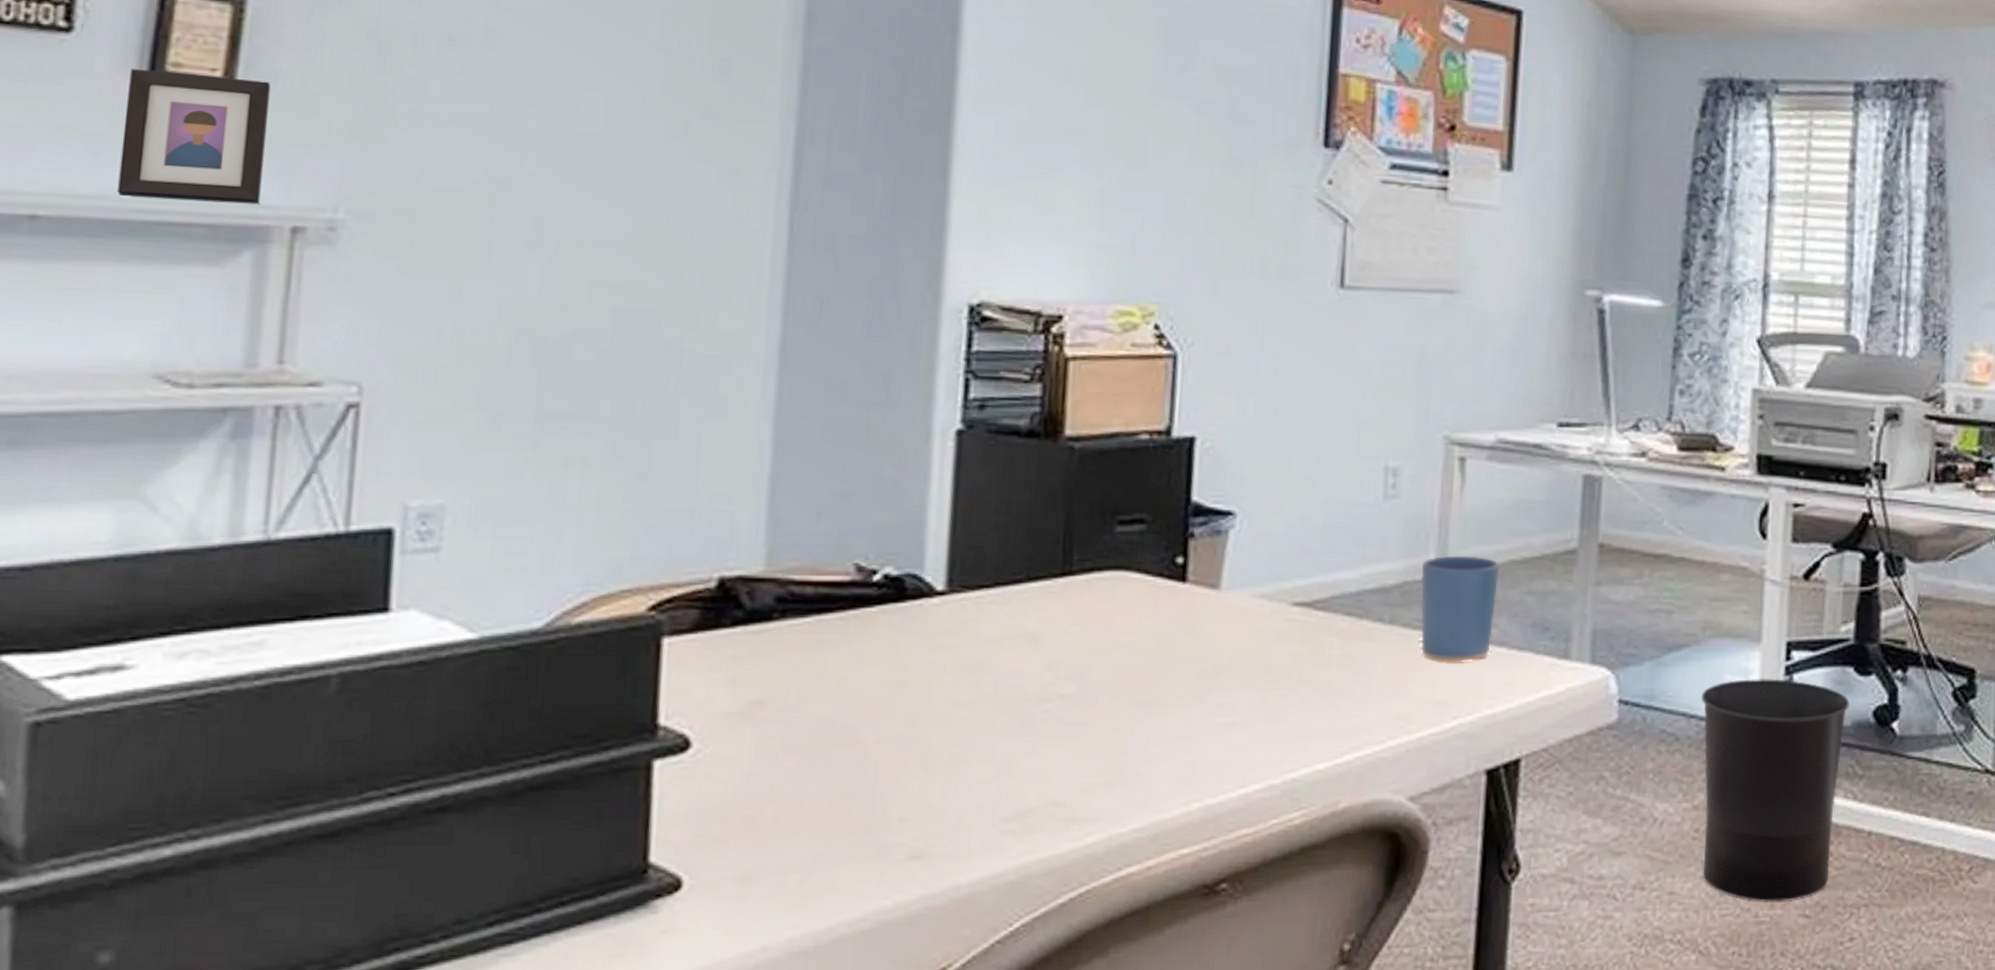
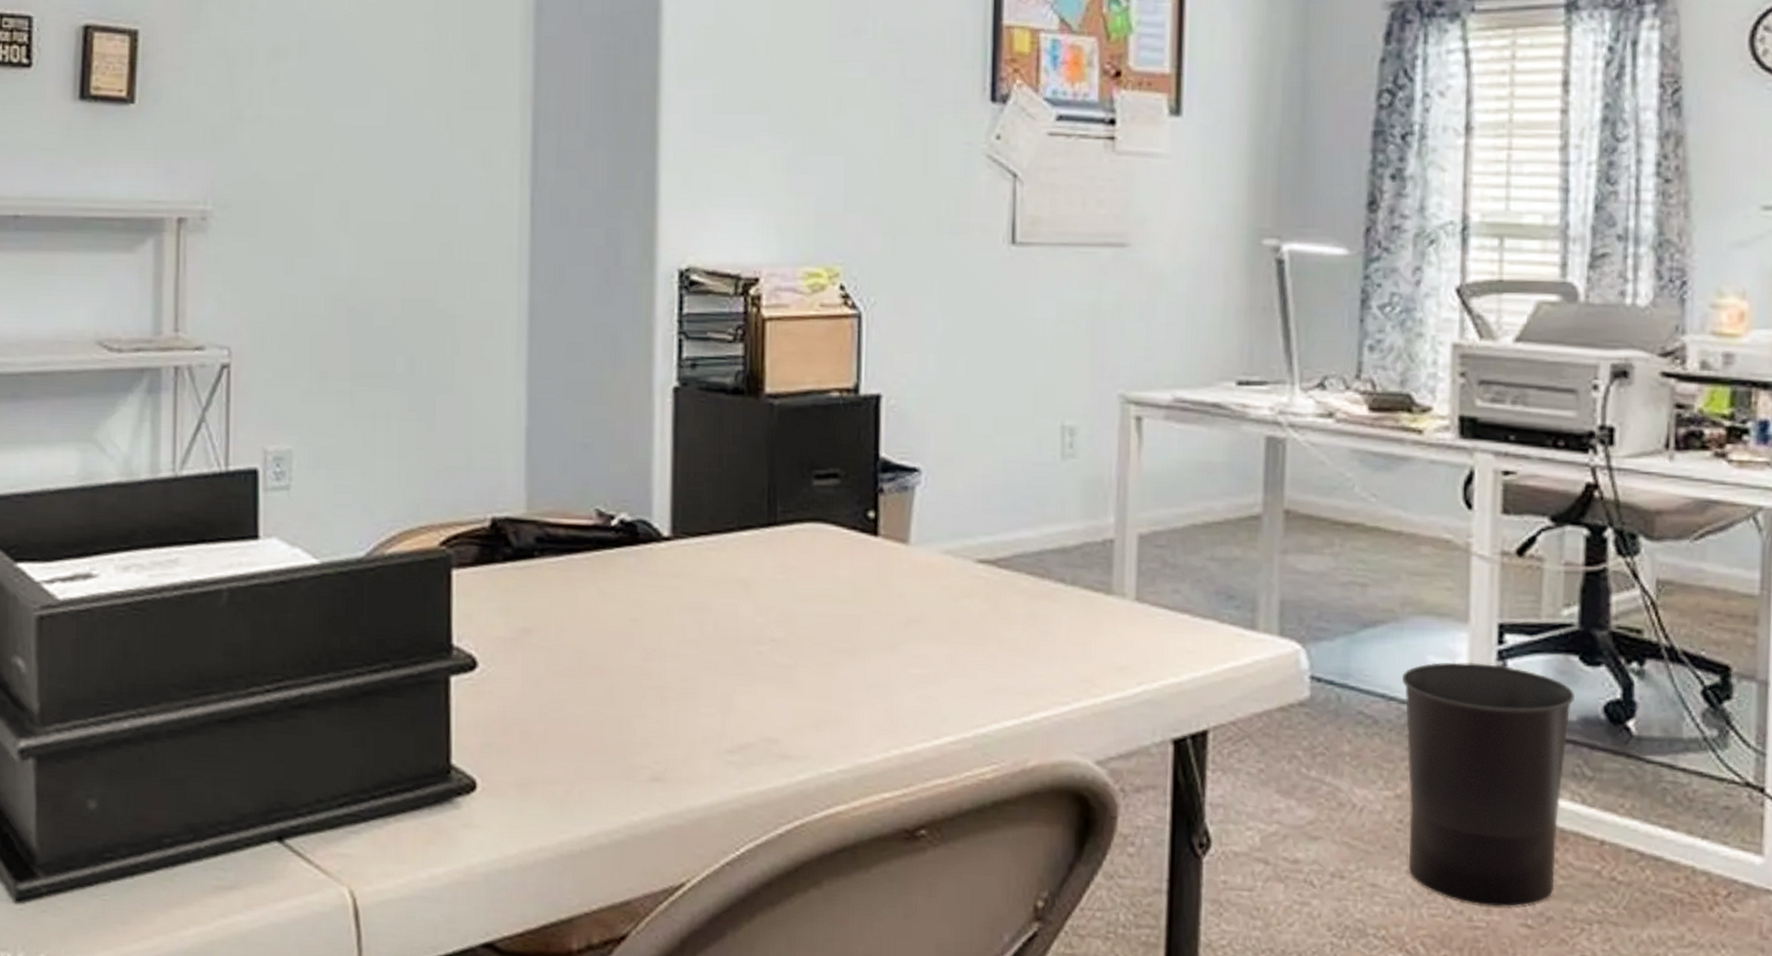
picture frame: present [117,69,272,205] -> none [66,94,158,201]
mug: present [1421,555,1500,661] -> none [1101,518,1181,626]

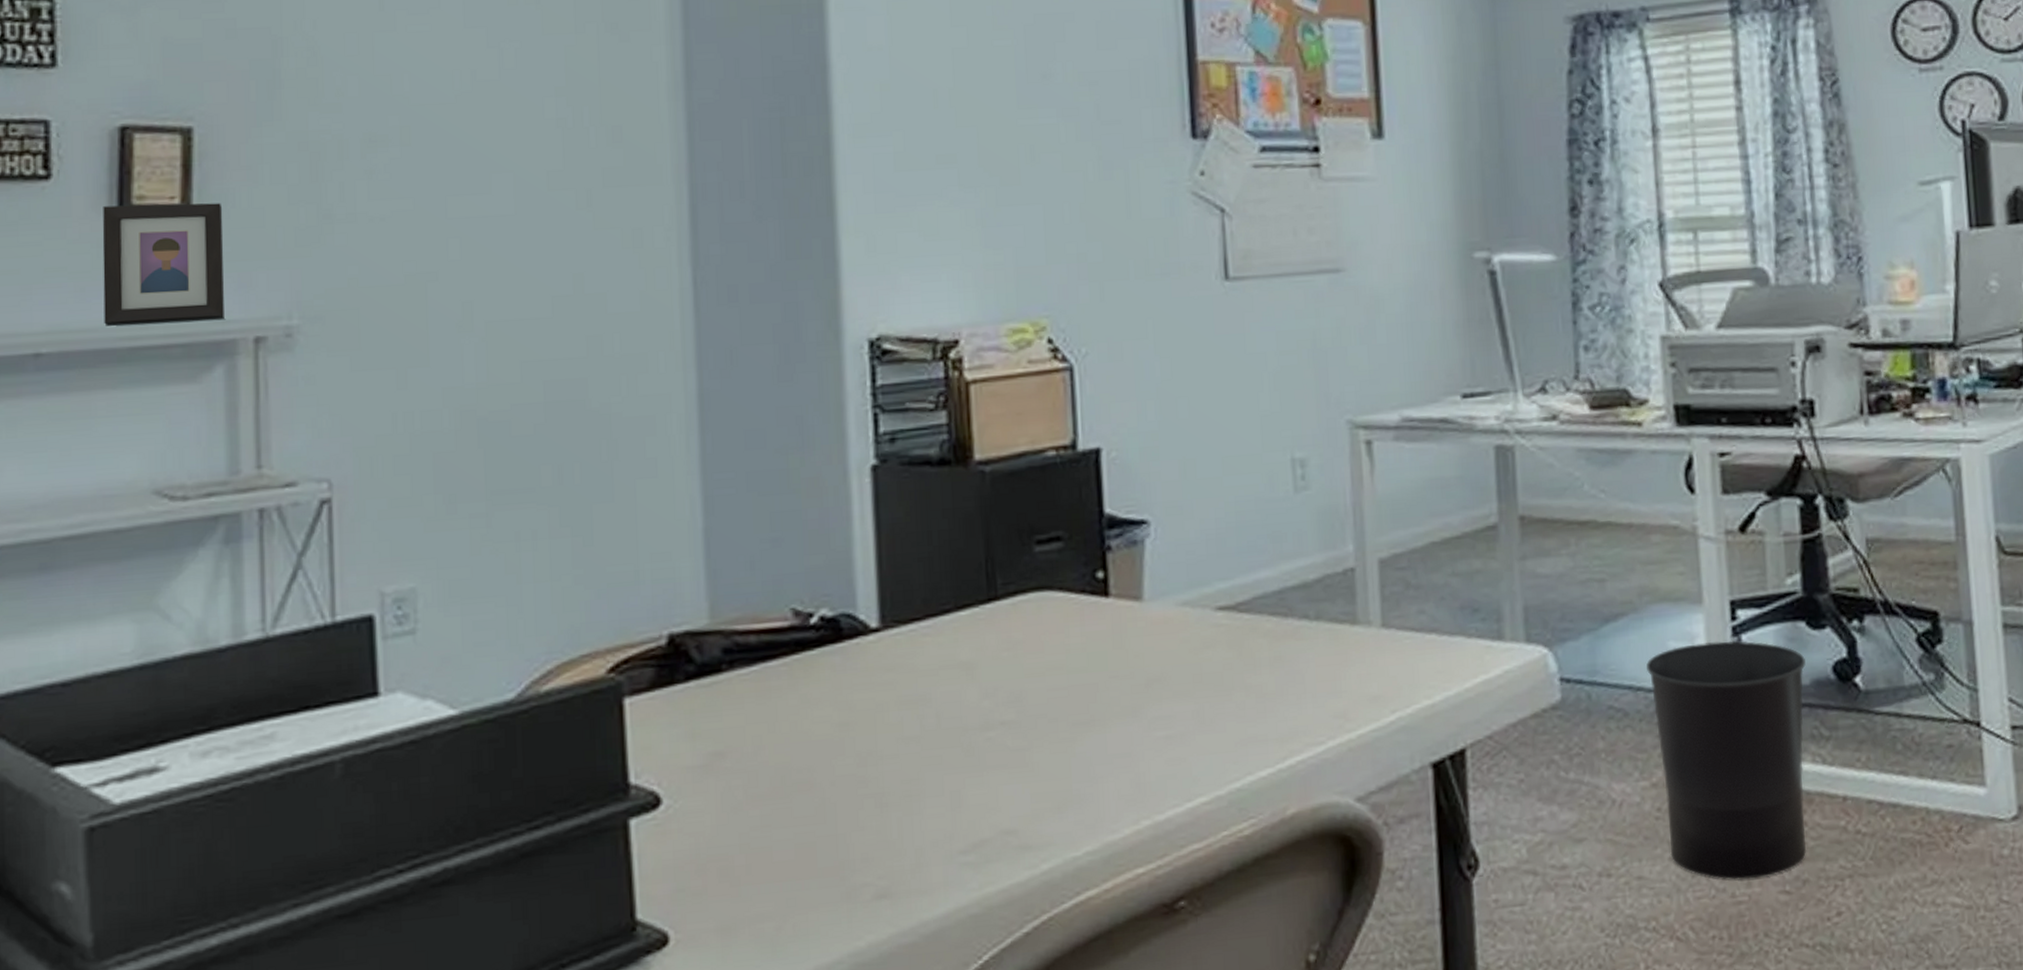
picture frame: none [66,94,158,201] -> present [102,203,224,326]

